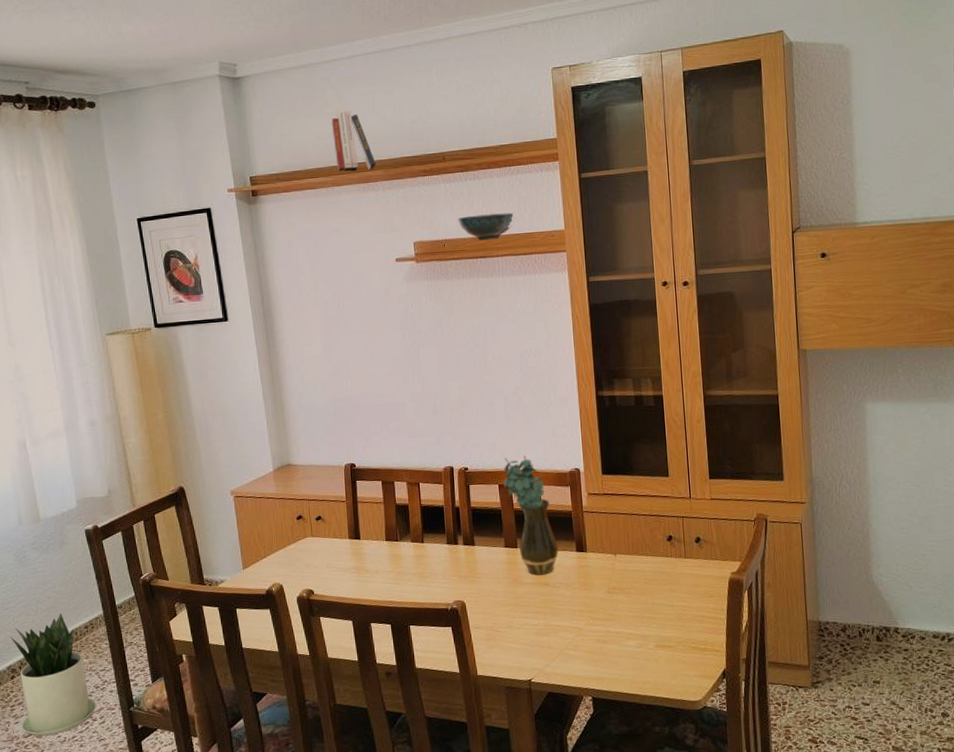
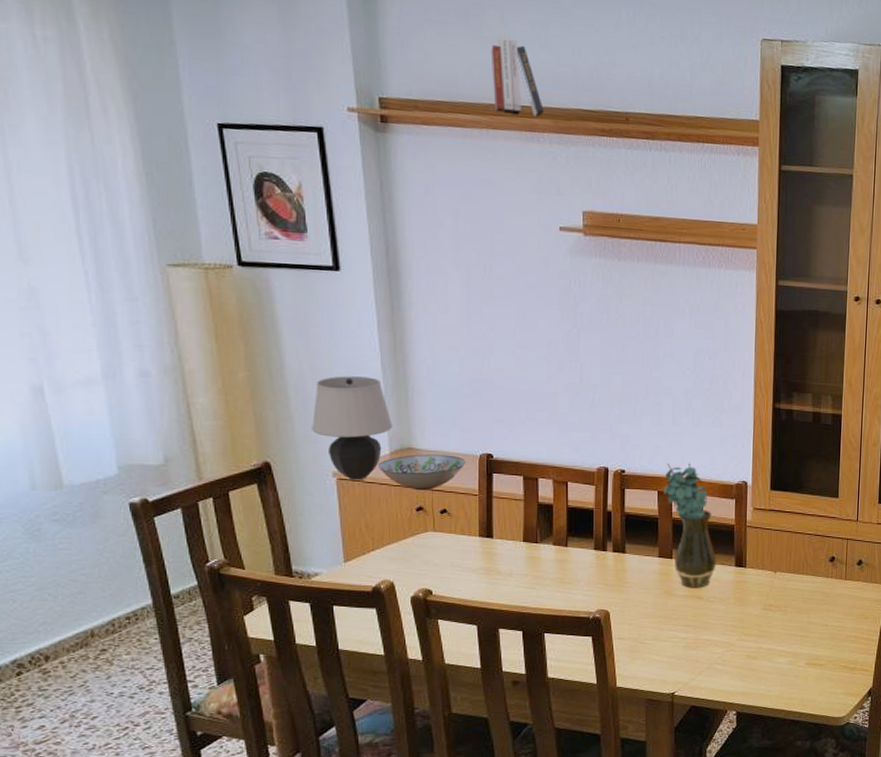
planter: present [10,613,97,737] -> none [16,600,141,743]
table lamp: none [212,407,275,497] -> present [311,376,393,480]
decorative bowl: none [265,467,334,501] -> present [378,454,466,490]
decorative bowl: present [458,212,515,241] -> none [637,191,704,224]

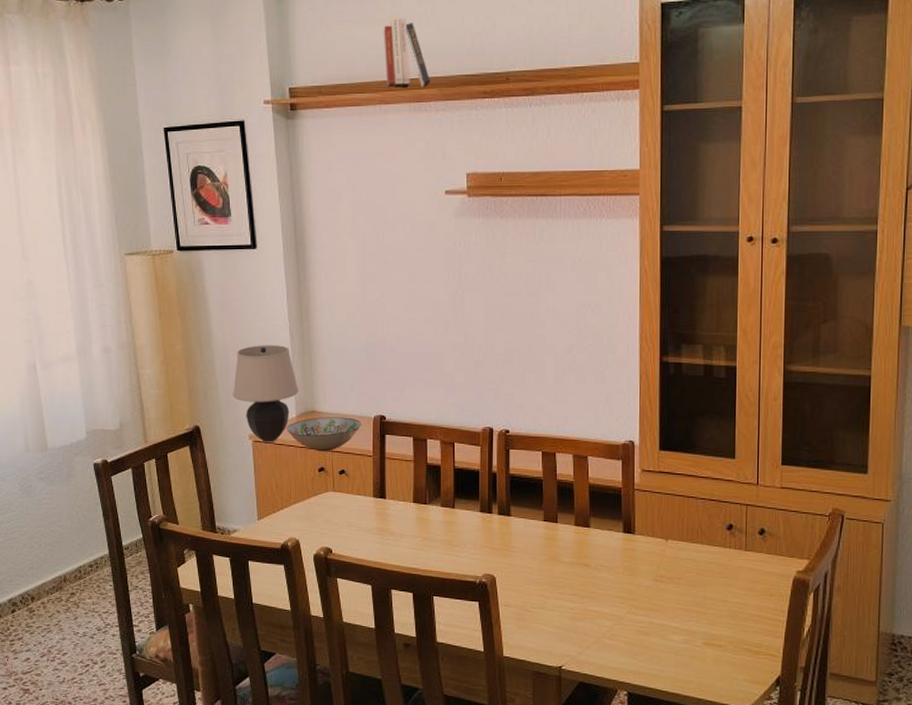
vase: present [664,463,716,588] -> none [548,422,603,555]

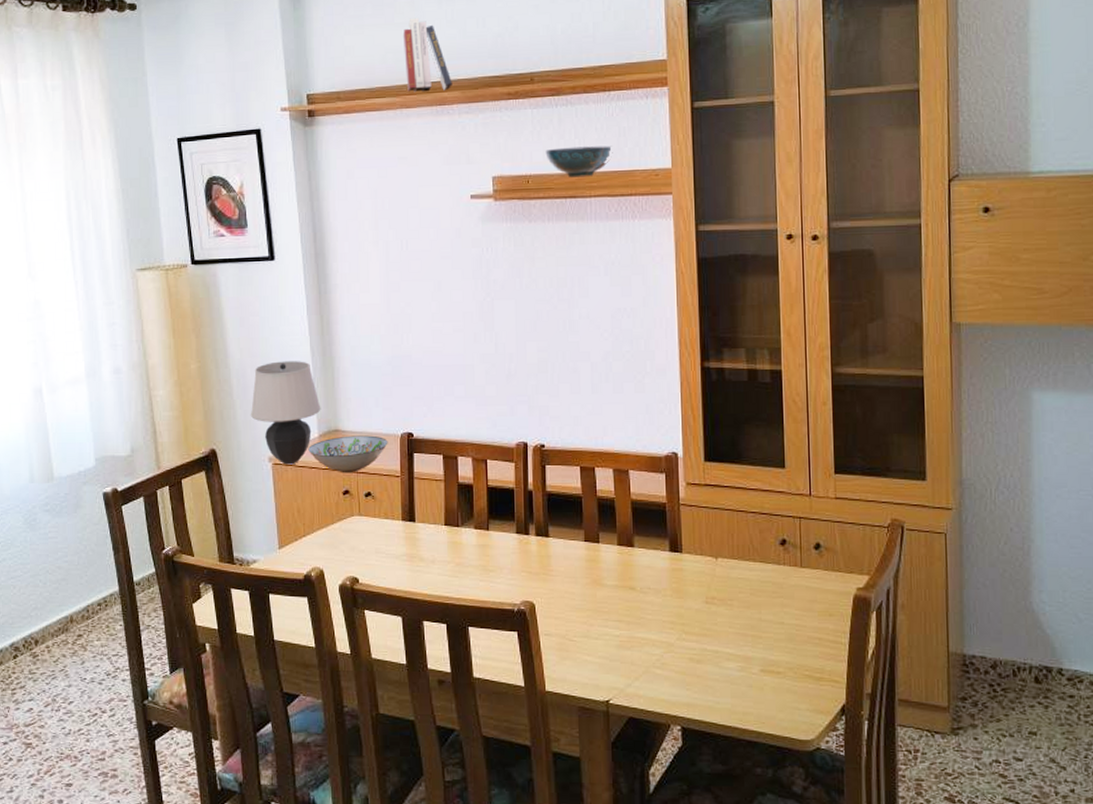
decorative bowl: none [518,146,584,176] -> present [545,145,613,178]

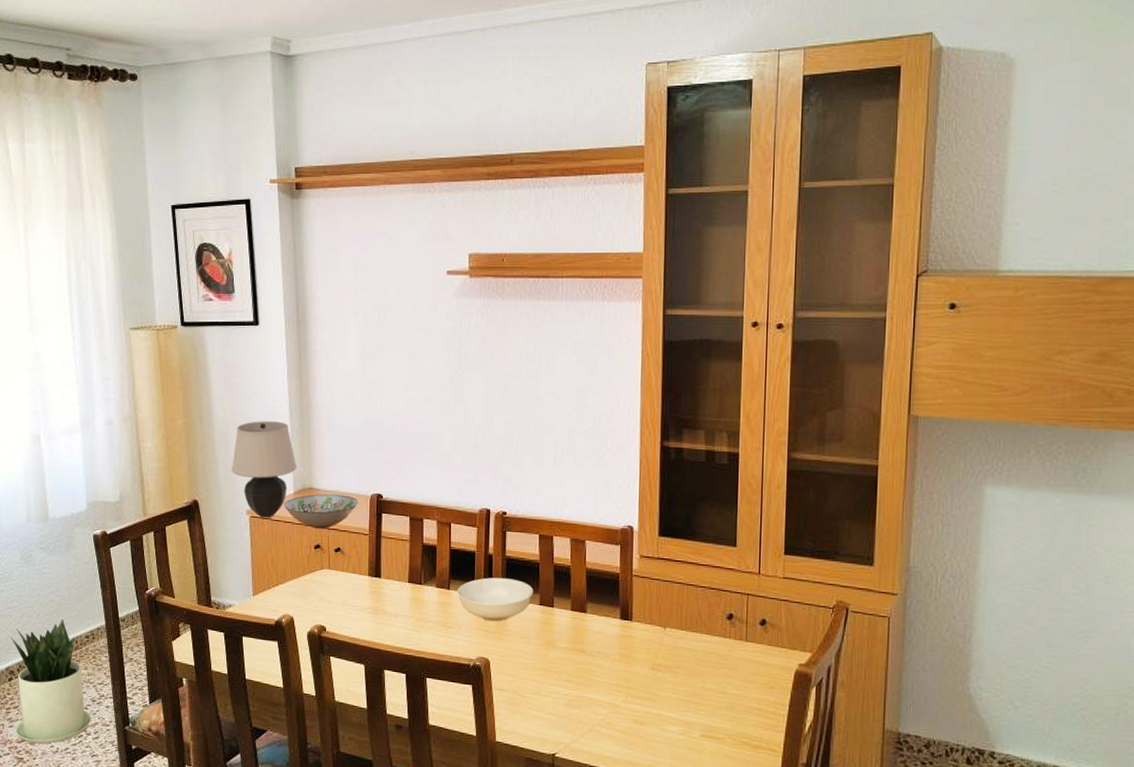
planter: none [15,586,107,726] -> present [11,618,92,744]
books: present [402,17,452,93] -> none [389,96,435,170]
bowl: none [497,515,578,562] -> present [457,577,534,622]
decorative bowl: present [545,145,613,178] -> none [521,228,587,258]

